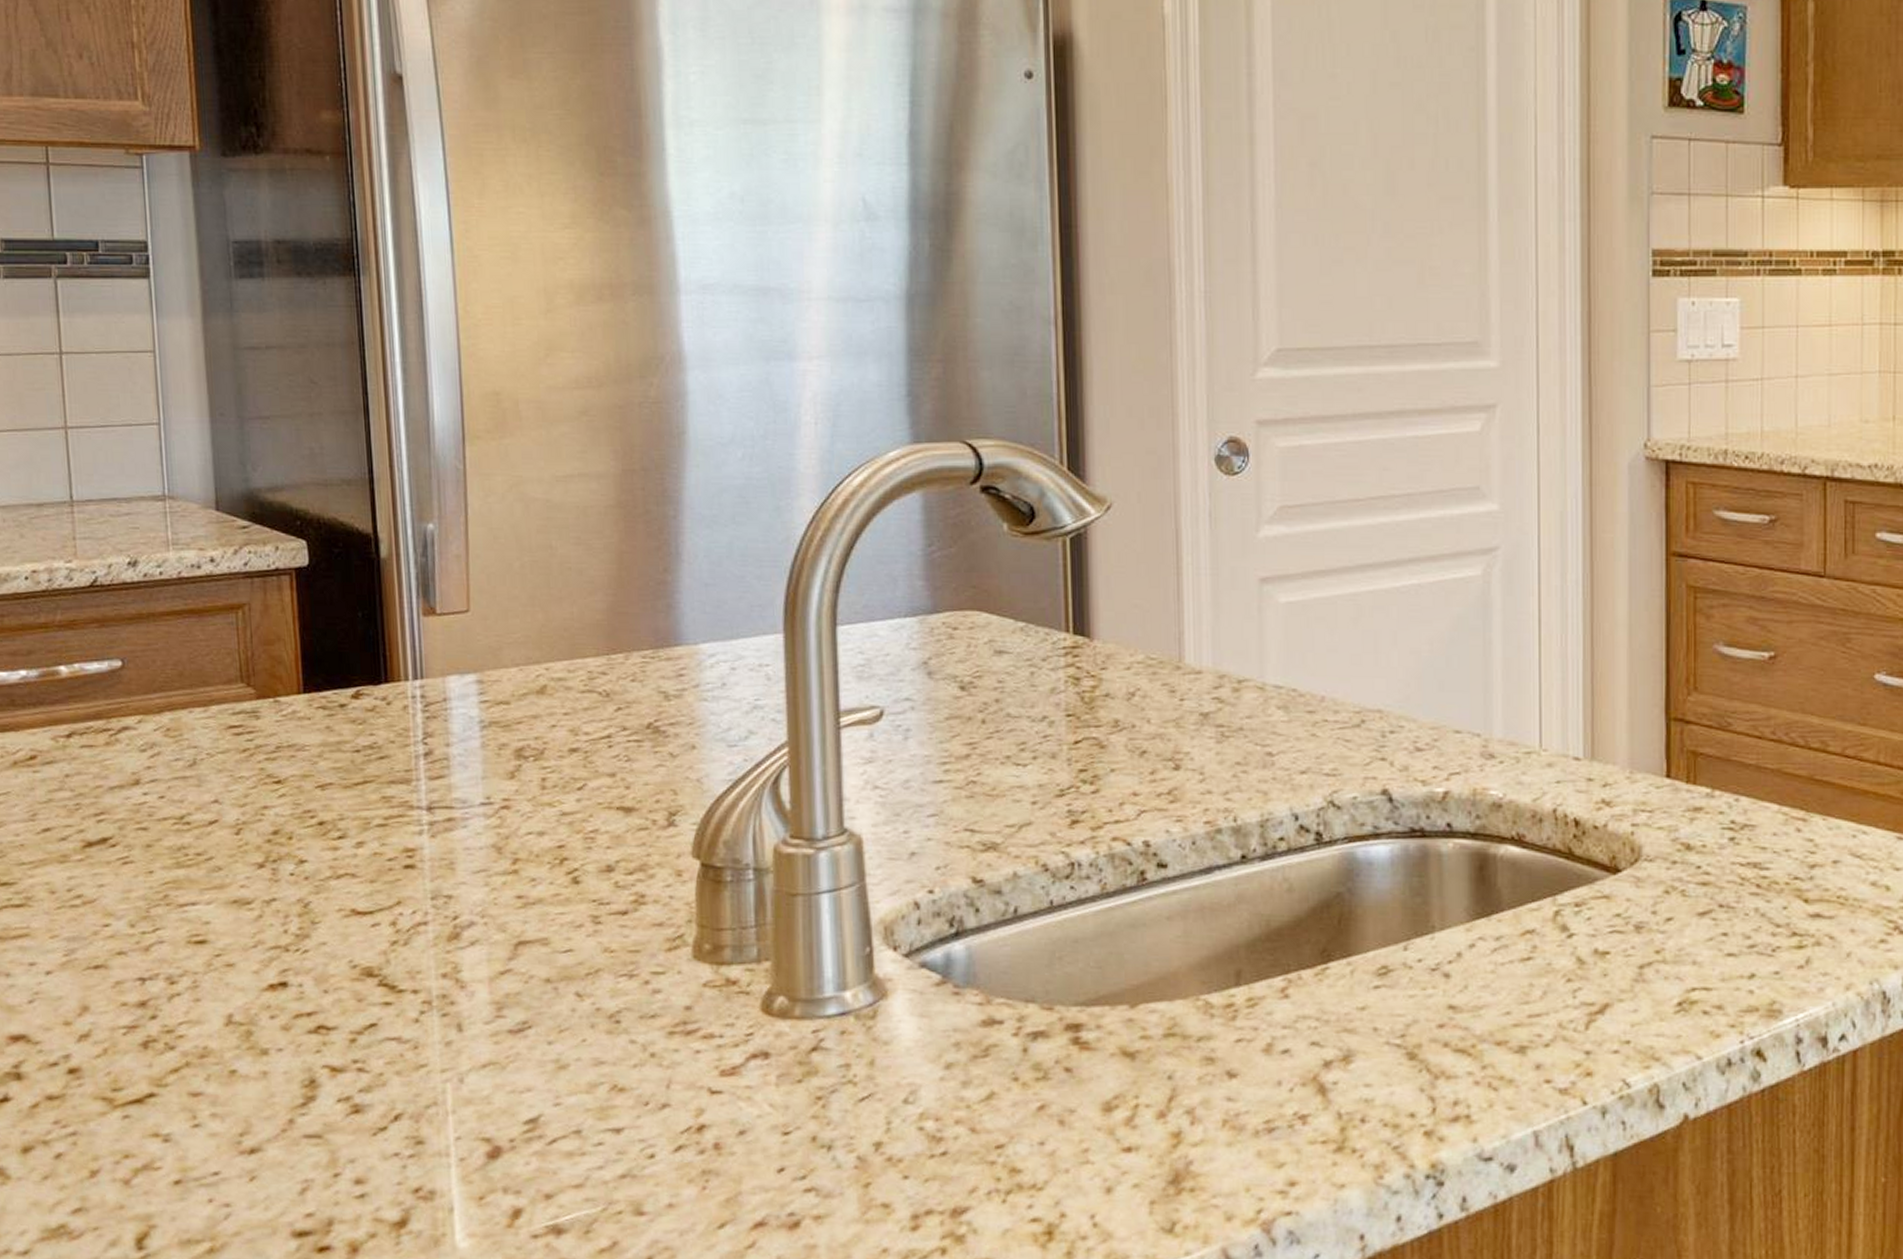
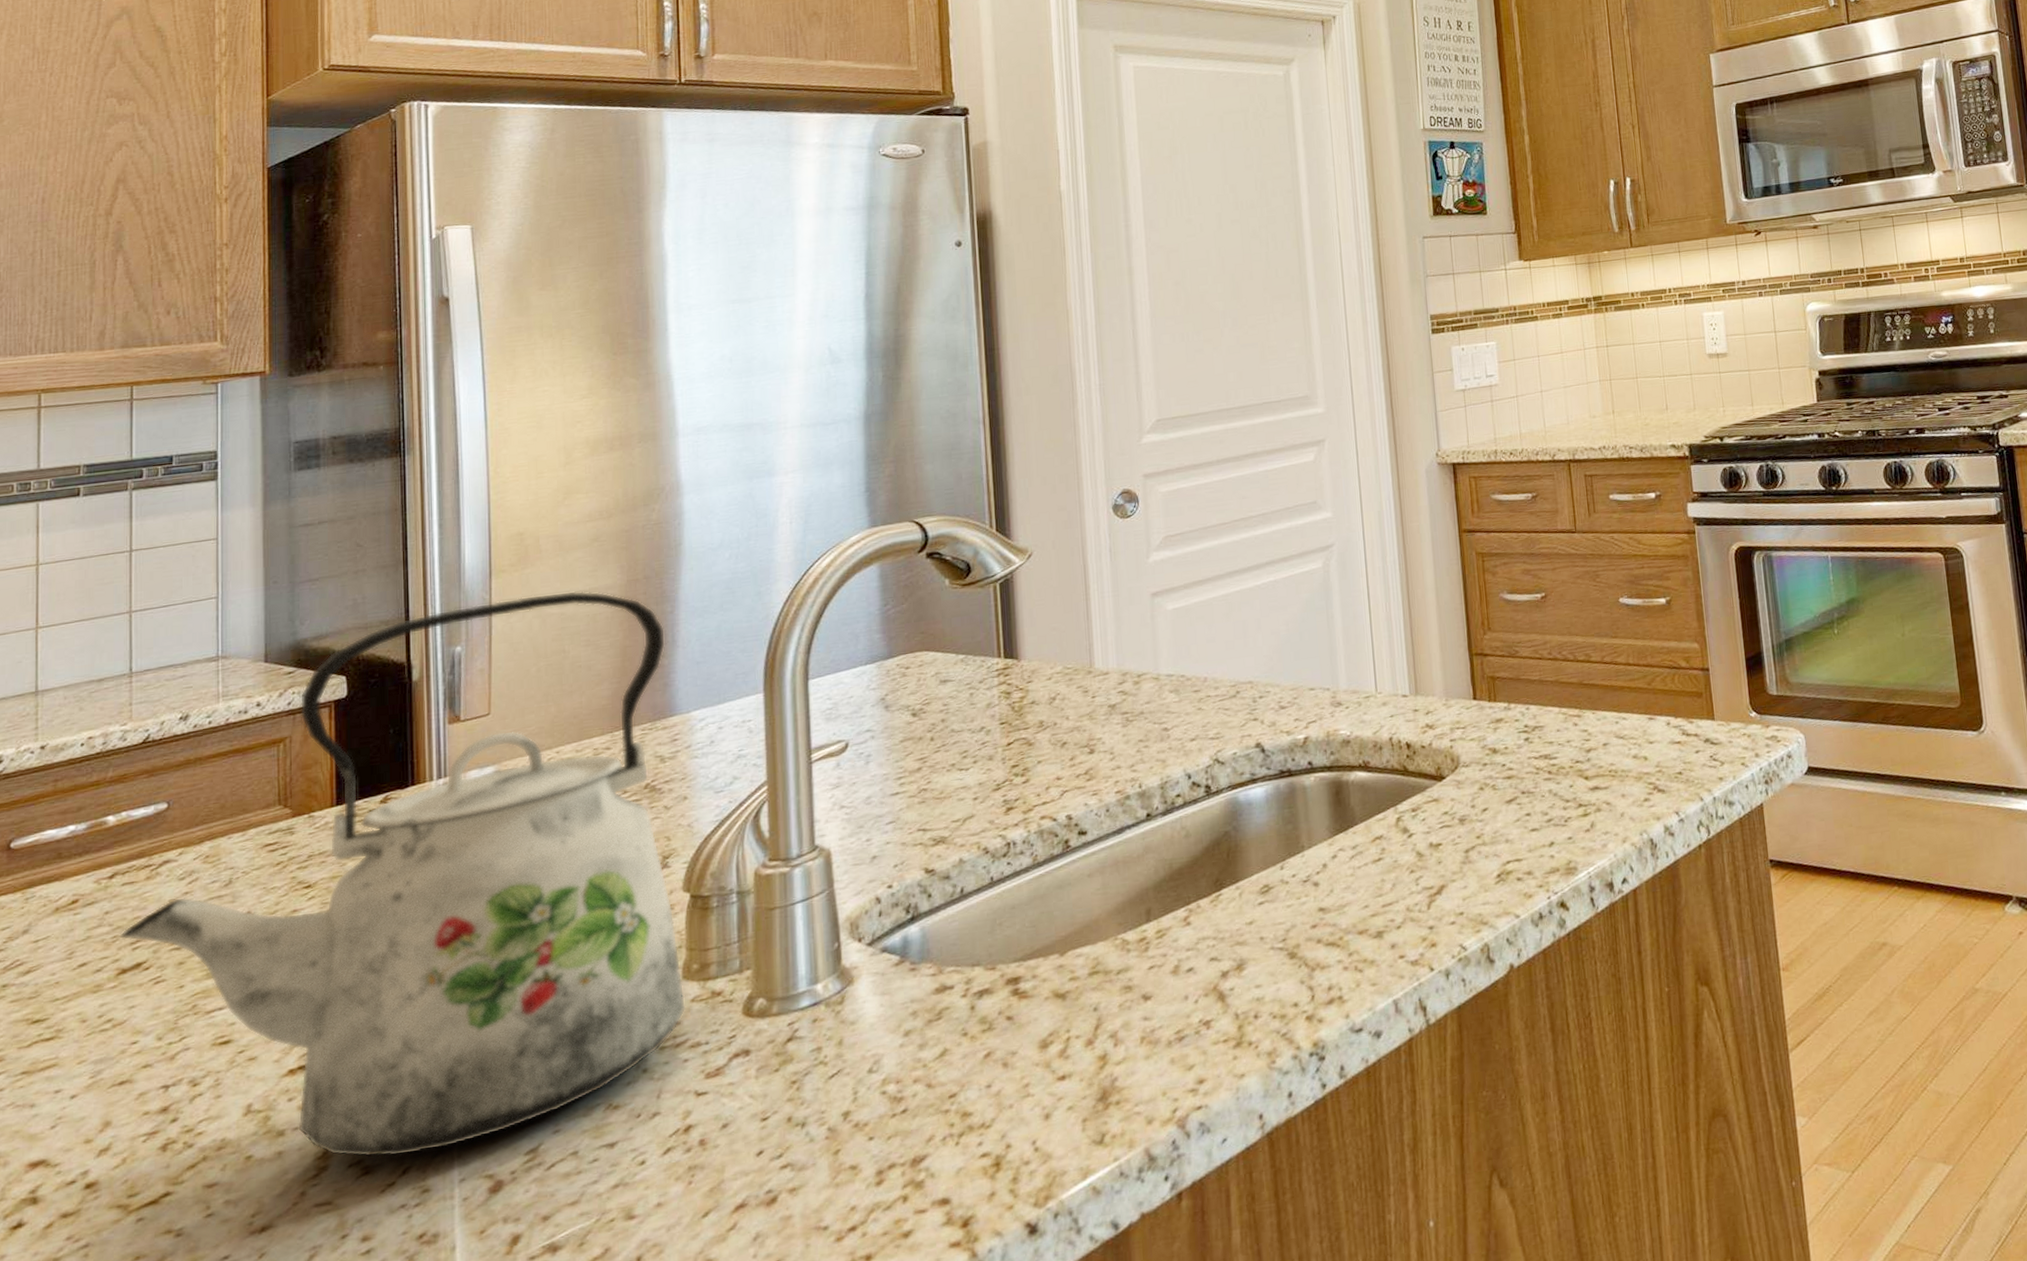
kettle: none [82,472,698,1101] -> present [119,590,686,1158]

